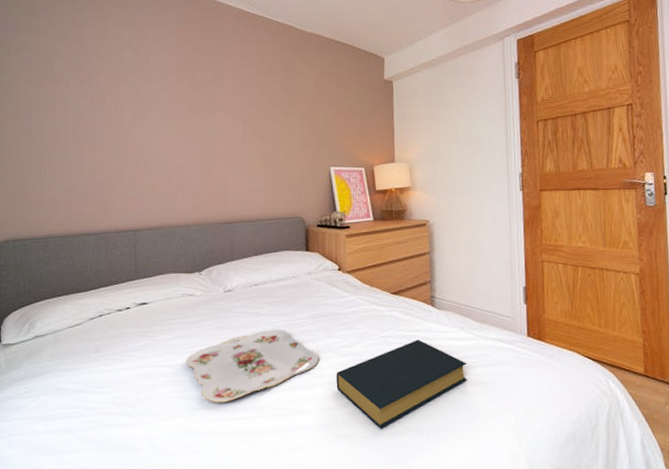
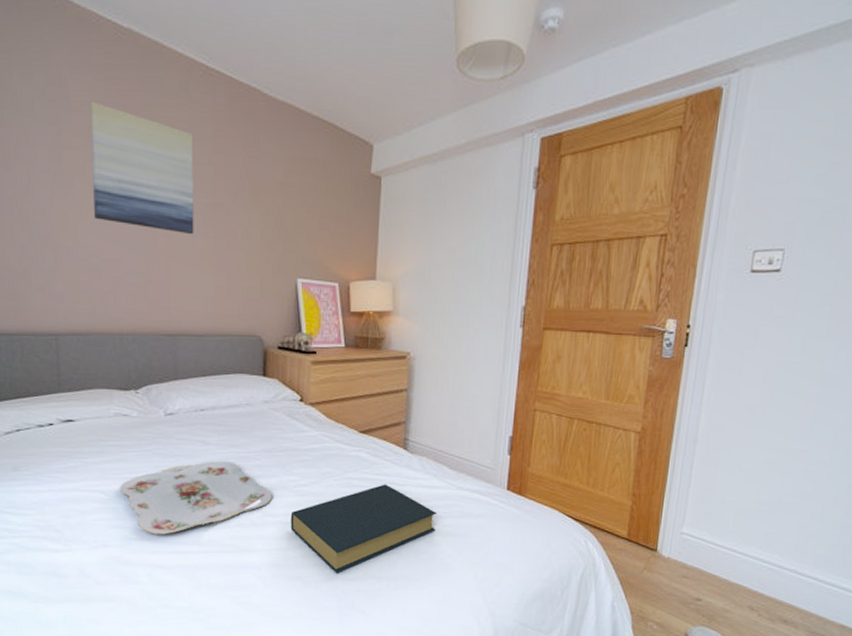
wall art: none [164,47,246,140] -> present [89,100,194,235]

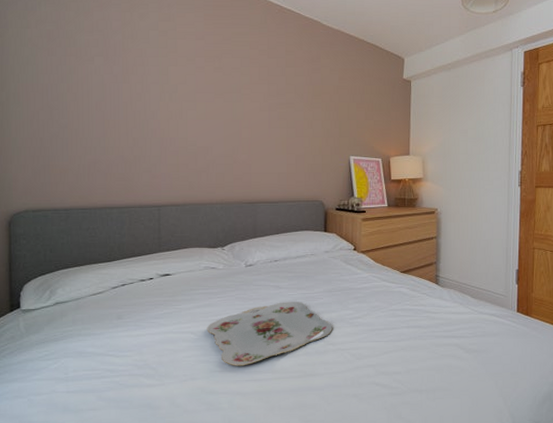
wall art: present [89,100,194,235] -> none [192,31,271,127]
hardback book: present [290,484,438,573] -> none [347,313,464,389]

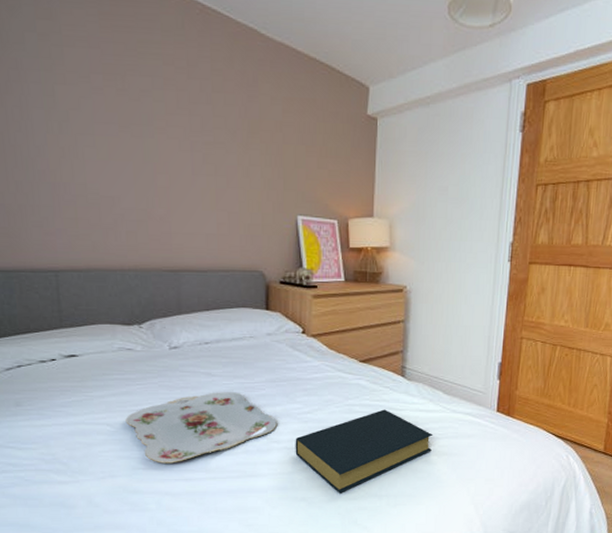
hardback book: none [347,313,464,389] -> present [295,409,433,493]

